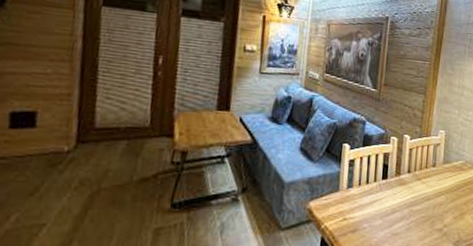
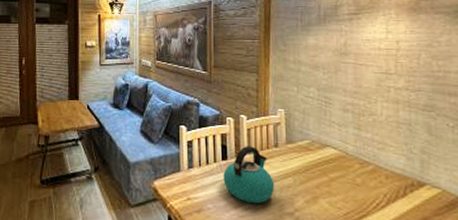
kettle: none [381,165,429,222] -> present [223,146,275,204]

